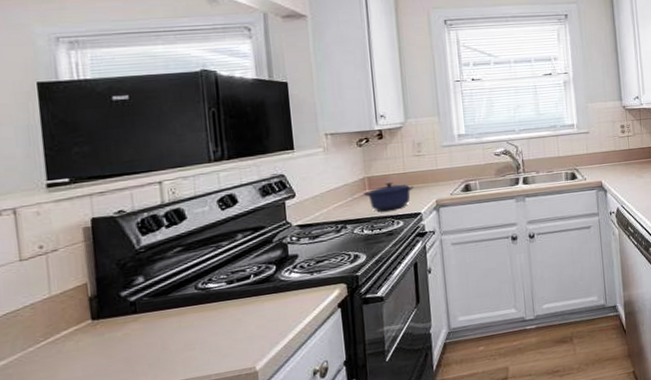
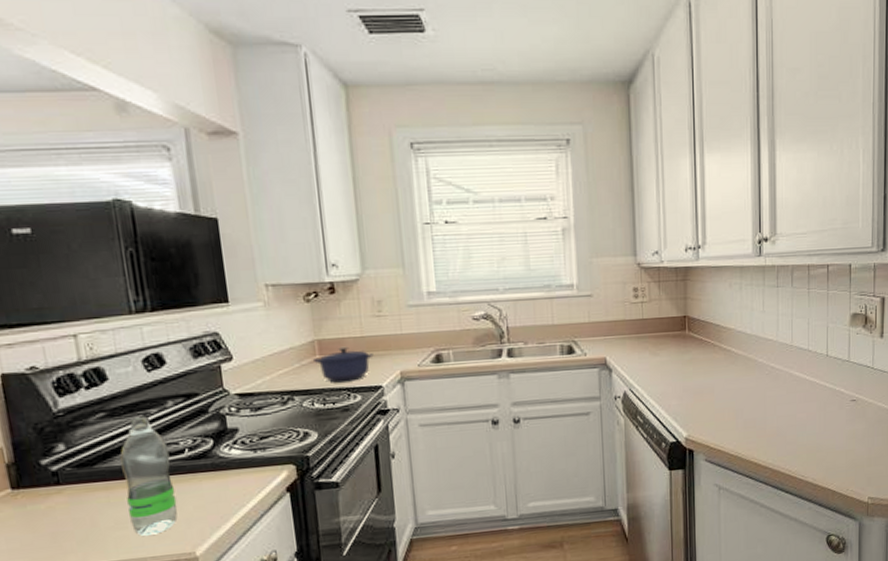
bottle: none [193,248,242,355] -> present [120,416,178,536]

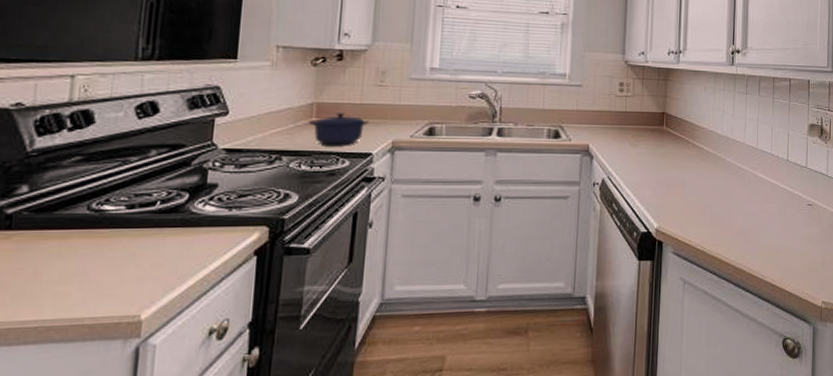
bottle: present [120,416,178,536] -> none [77,163,140,293]

